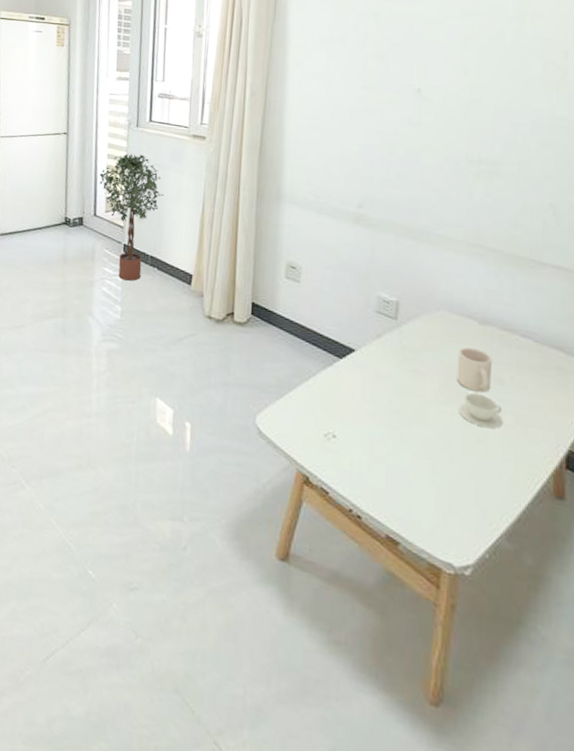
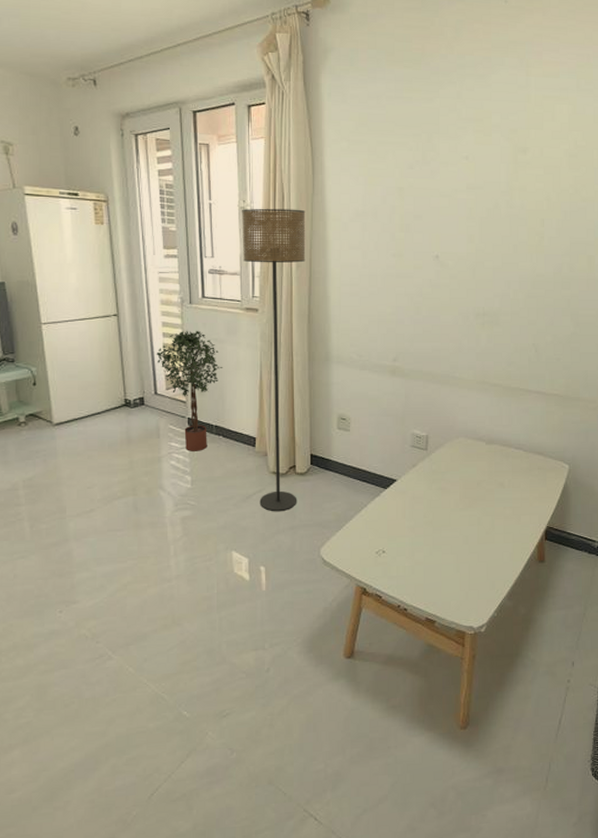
floor lamp: none [190,33,265,363] -> present [242,208,306,511]
mug: present [456,347,493,393] -> none [471,463,497,496]
teacup: present [458,392,502,429] -> none [474,497,503,522]

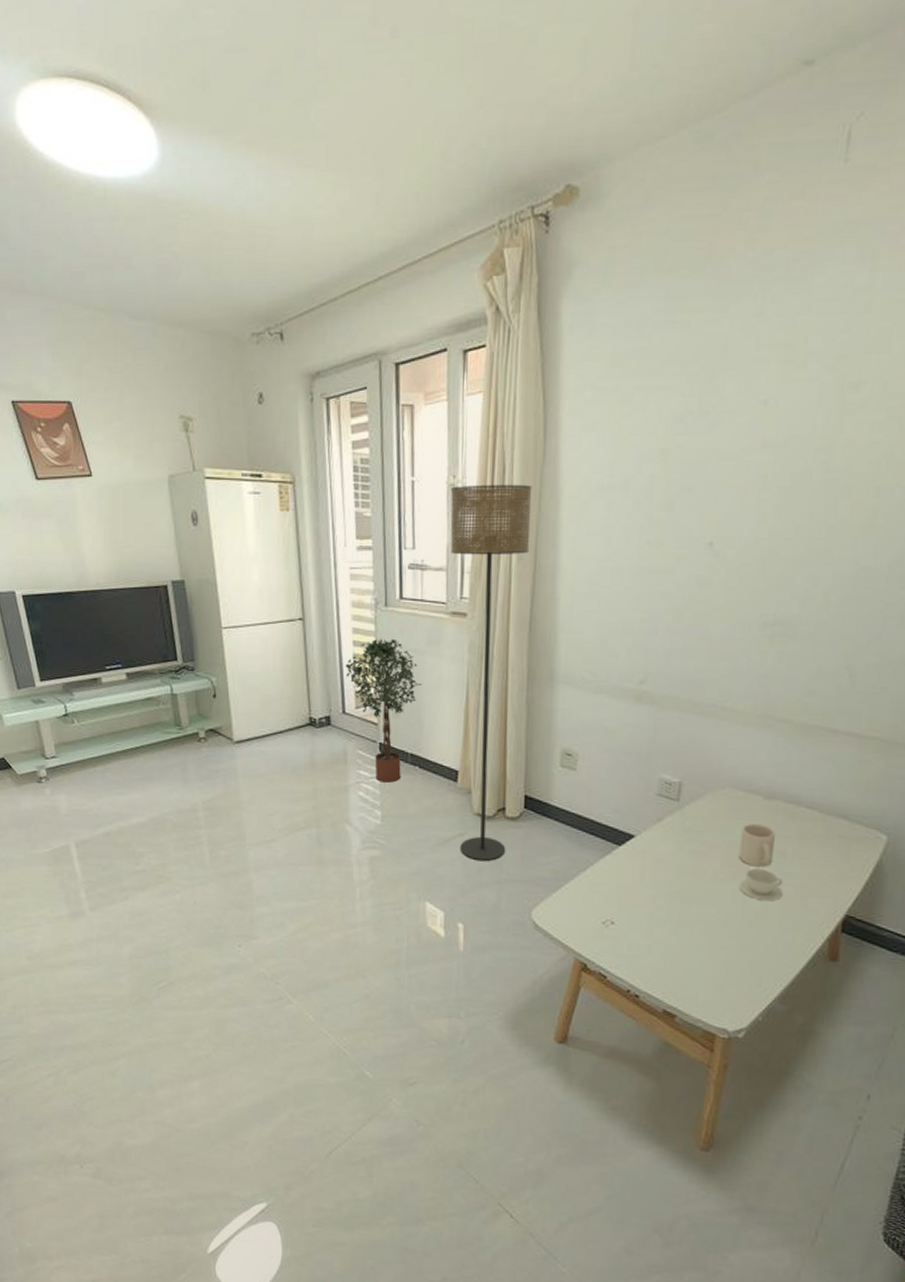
mug: none [471,463,497,496] -> present [738,823,777,867]
teacup: none [474,497,503,522] -> present [739,868,783,902]

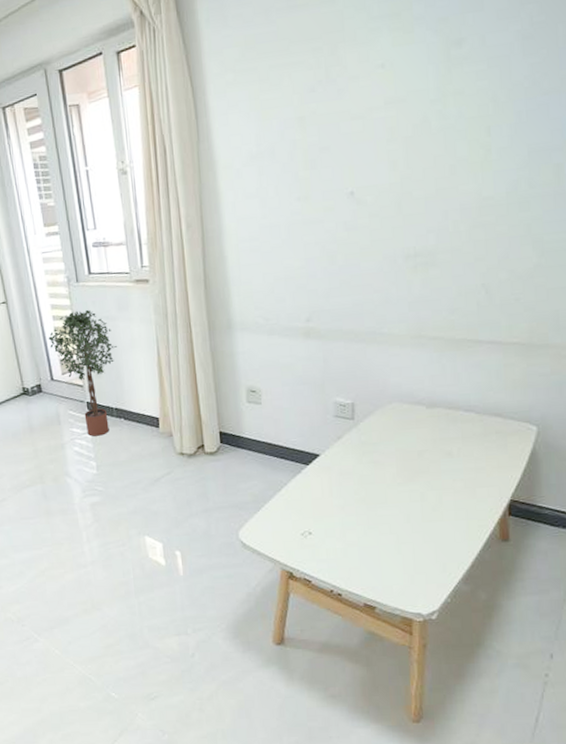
floor lamp: present [450,484,533,861] -> none [121,161,208,494]
mug: present [738,823,777,867] -> none [410,430,442,468]
teacup: present [739,868,783,902] -> none [415,468,453,497]

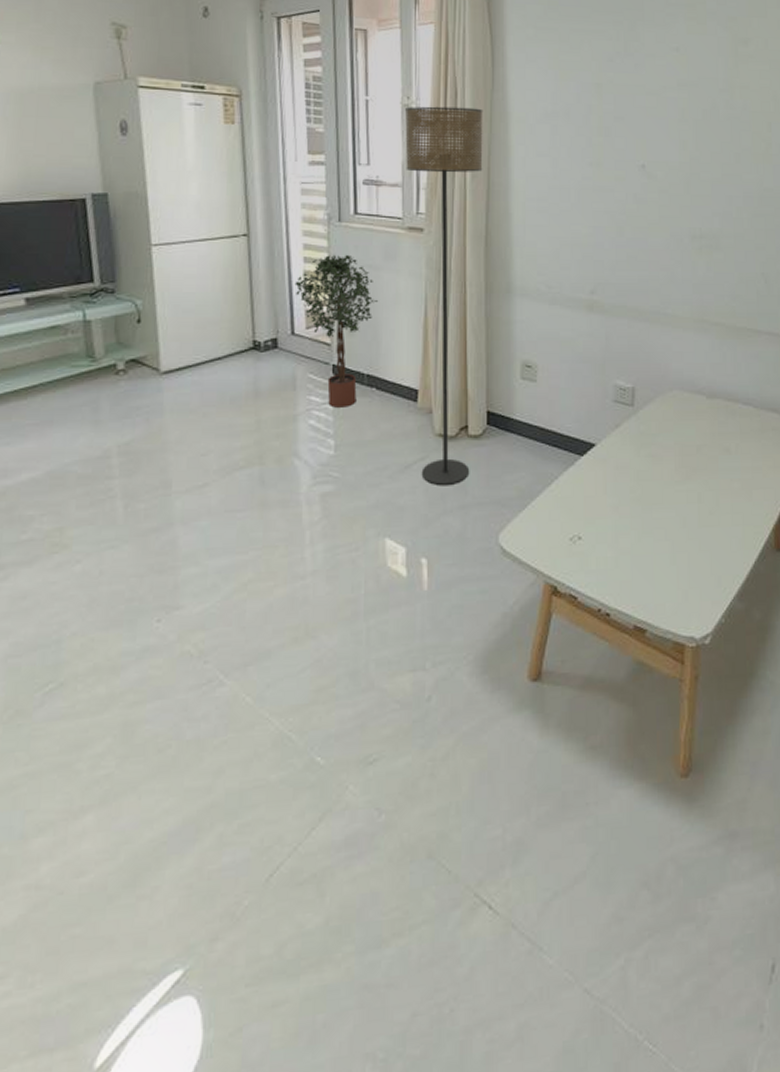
floor lamp: none [121,161,208,494] -> present [405,106,483,485]

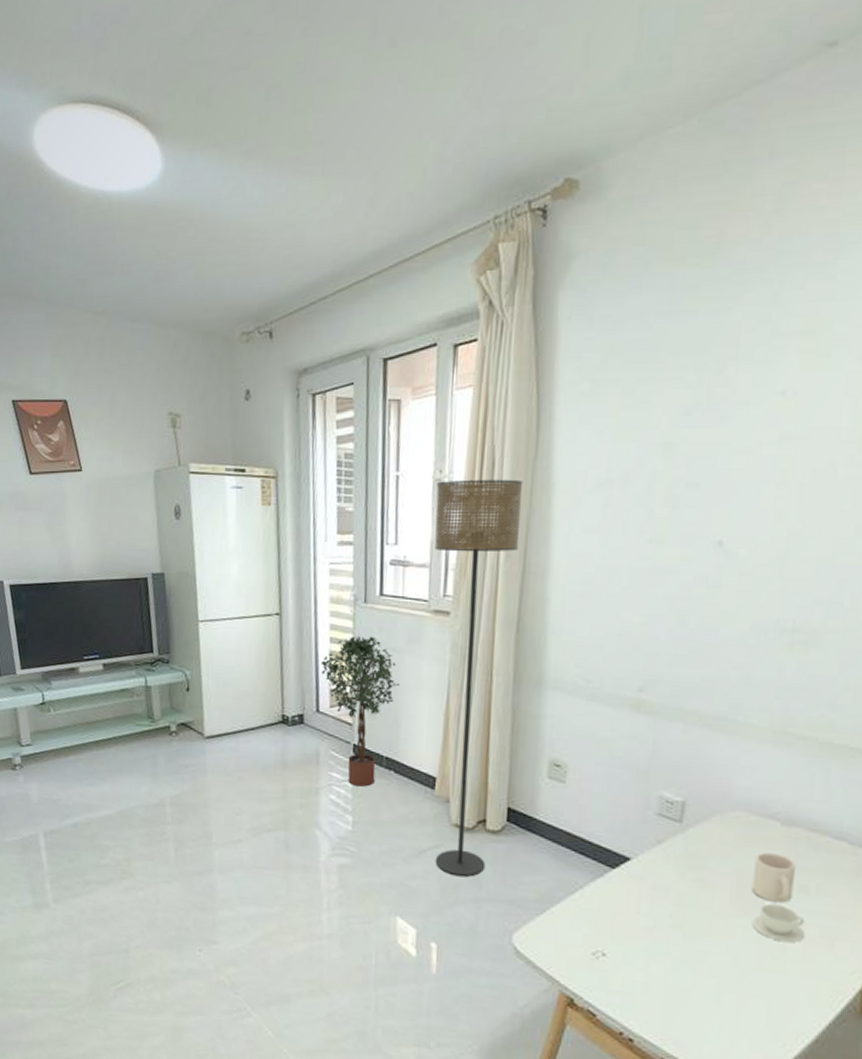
mug: none [689,422,721,465] -> present [751,852,797,903]
teacup: none [693,466,730,499] -> present [752,903,805,943]

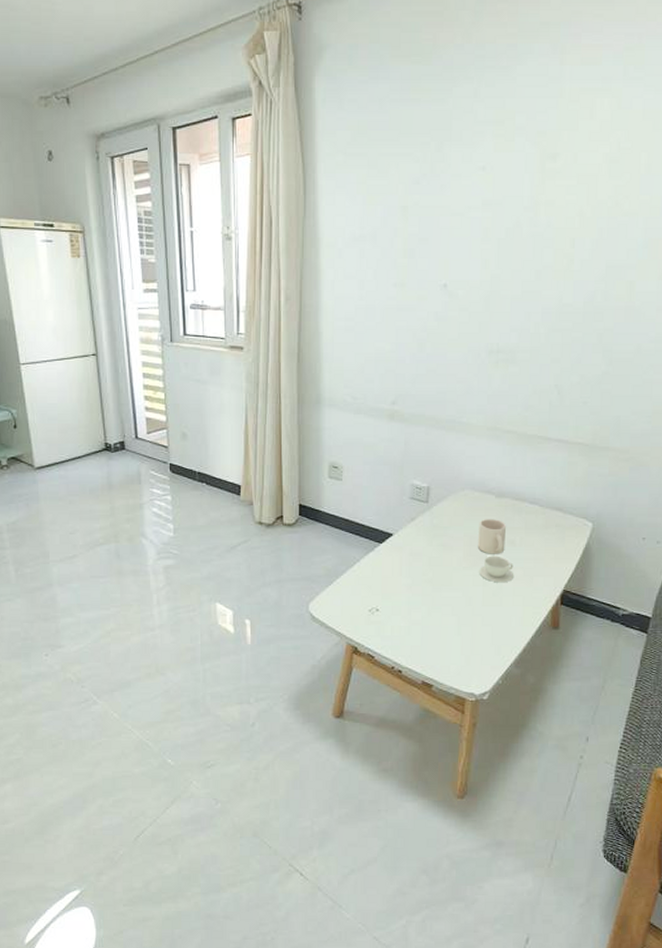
potted tree: present [321,635,401,787] -> none [136,370,206,499]
floor lamp: present [434,479,524,877] -> none [226,235,296,563]

